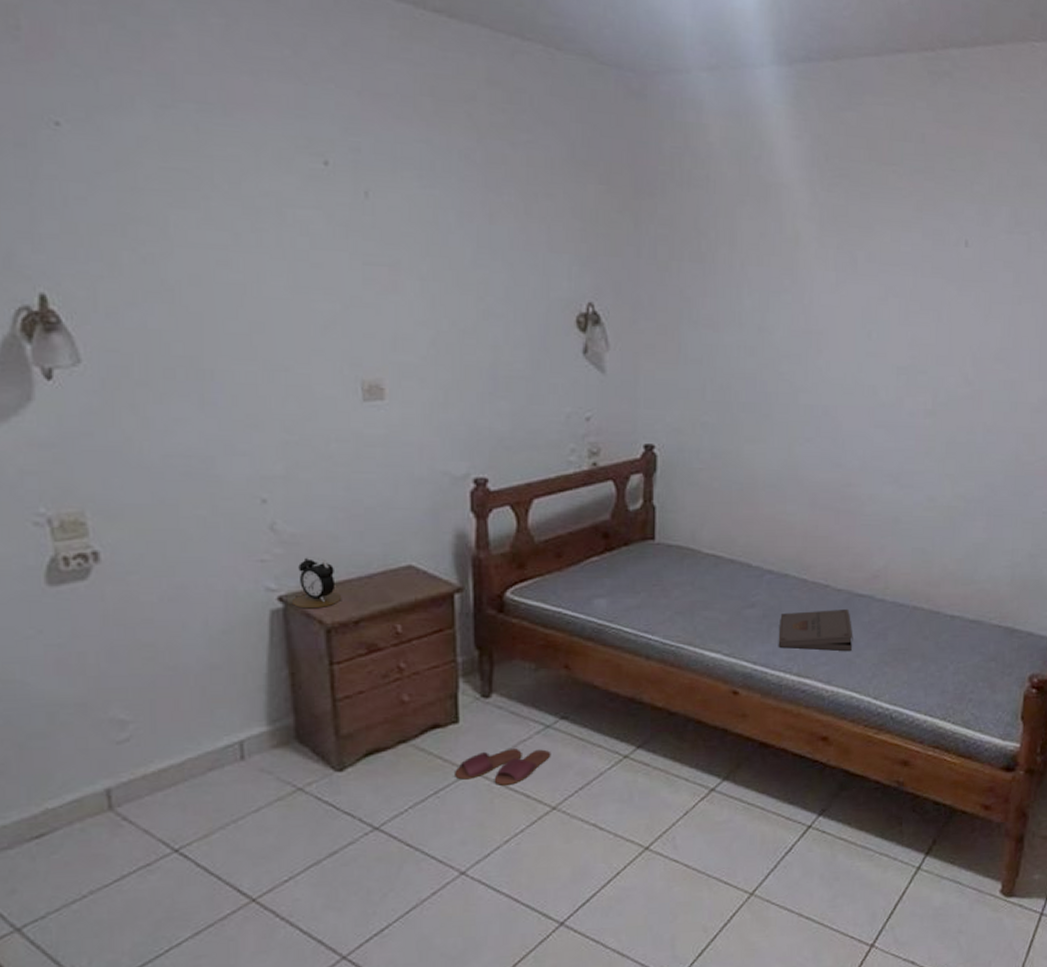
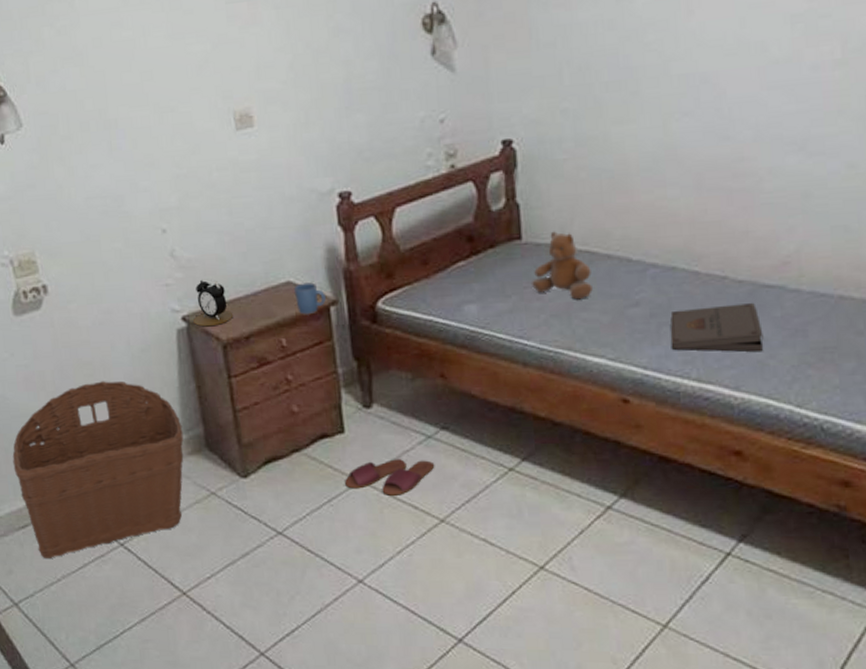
wicker basket: none [29,665,268,872] -> present [12,380,184,558]
mug: none [416,568,450,601] -> present [294,282,326,315]
teddy bear: none [659,534,715,599] -> present [530,231,593,300]

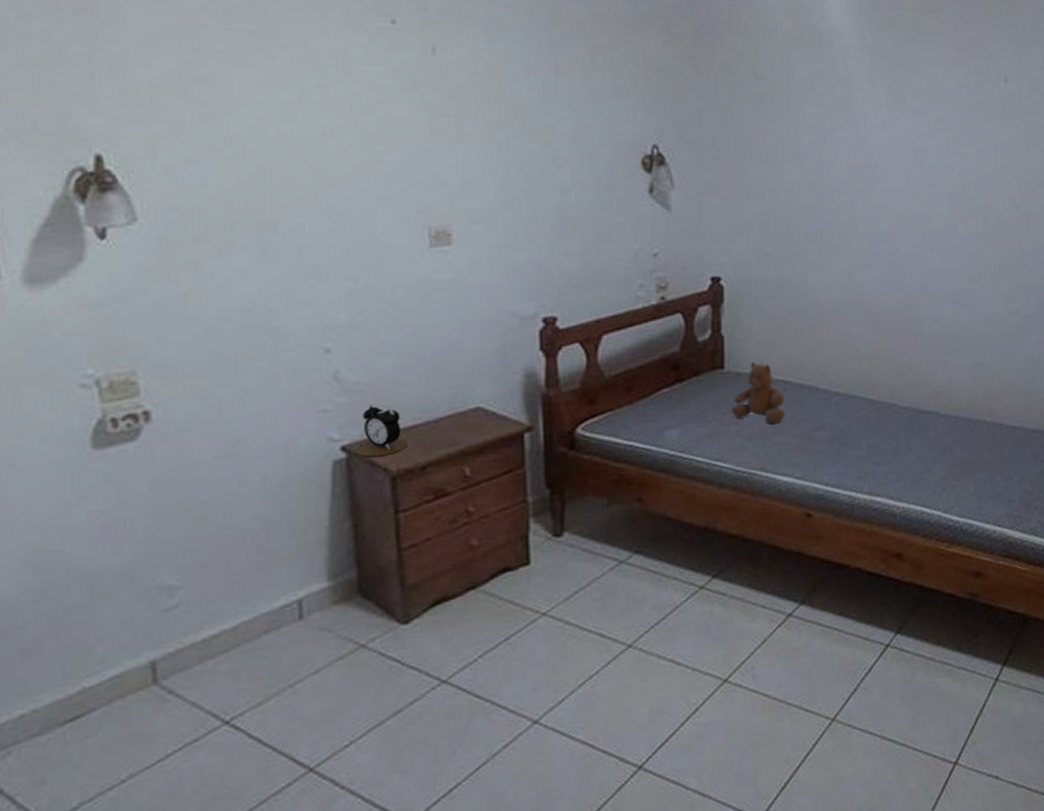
wicker basket: present [12,380,184,558] -> none [66,523,329,756]
mug: present [294,282,326,315] -> none [485,408,520,443]
slippers: present [345,458,435,496] -> none [526,586,626,627]
pizza box: present [670,302,764,352] -> none [848,425,921,468]

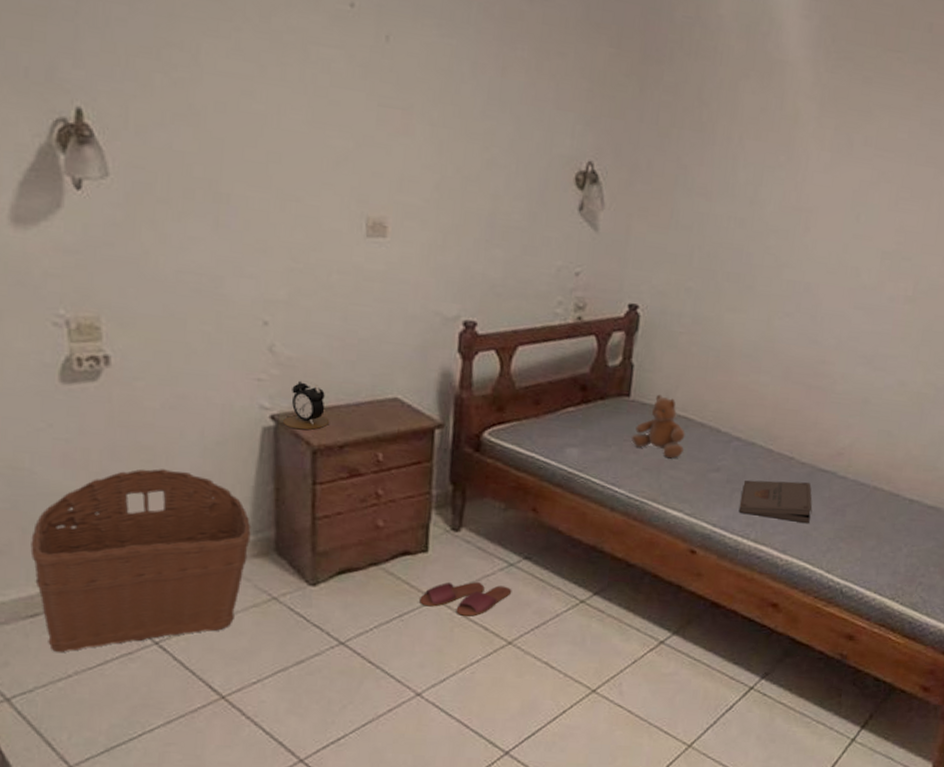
wicker basket: none [66,523,329,756] -> present [30,469,251,652]
slippers: none [526,586,626,627] -> present [420,581,512,616]
pizza box: none [848,425,921,468] -> present [738,480,813,524]

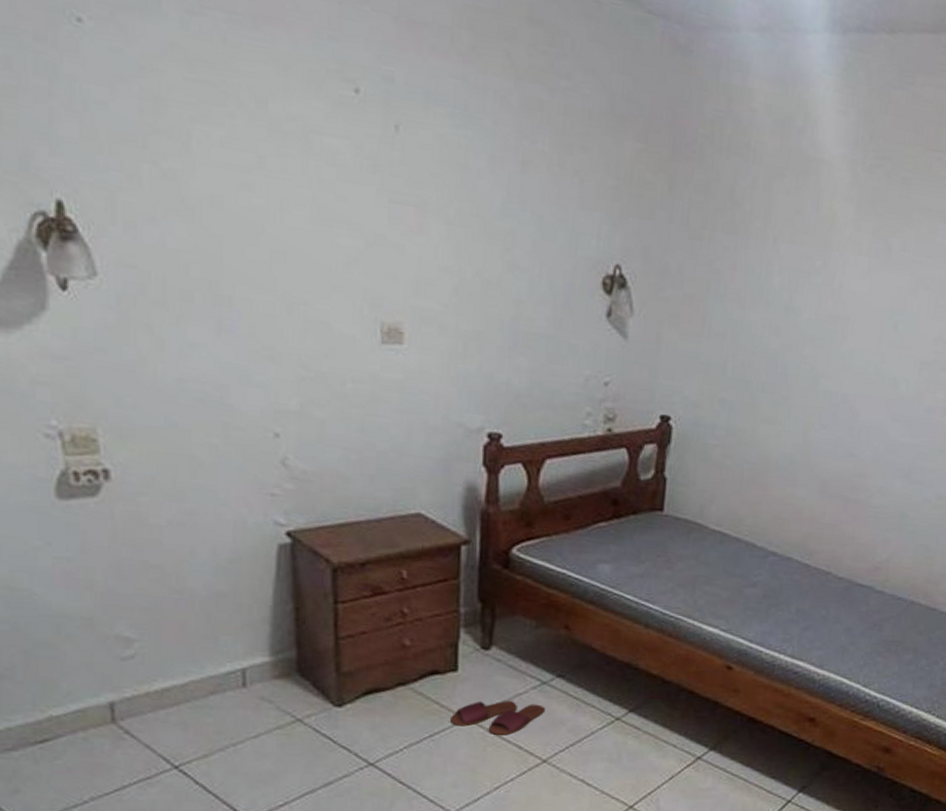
wicker basket: present [30,469,251,652] -> none [35,588,271,778]
alarm clock: present [283,379,329,430] -> none [300,494,349,547]
teddy bear: present [630,394,685,459] -> none [664,508,721,574]
pizza box: present [738,480,813,524] -> none [775,595,850,639]

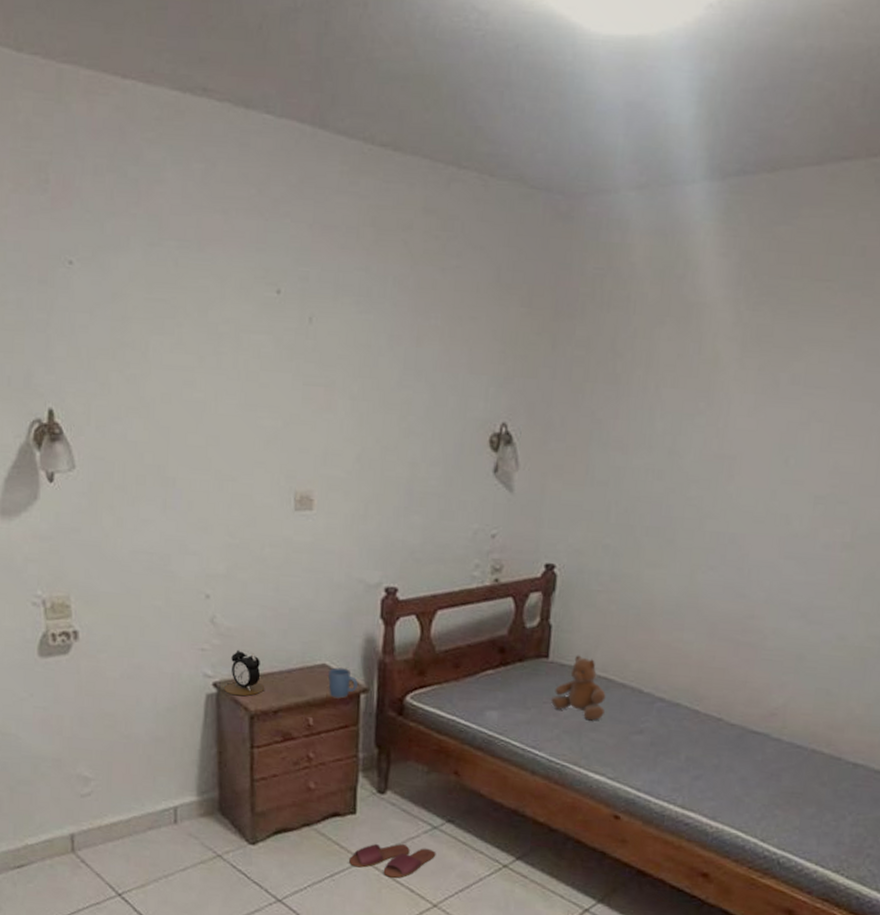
alarm clock: none [300,494,349,547] -> present [224,648,264,697]
mug: none [424,517,458,551] -> present [328,667,358,699]
teddy bear: none [664,508,721,574] -> present [550,655,606,721]

